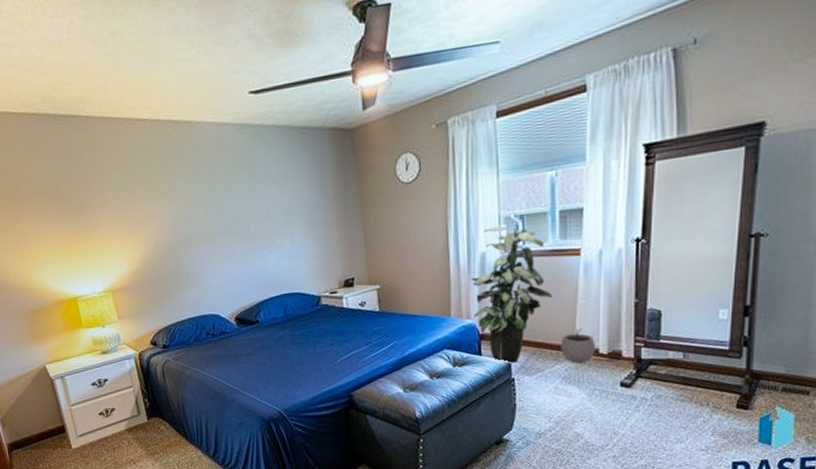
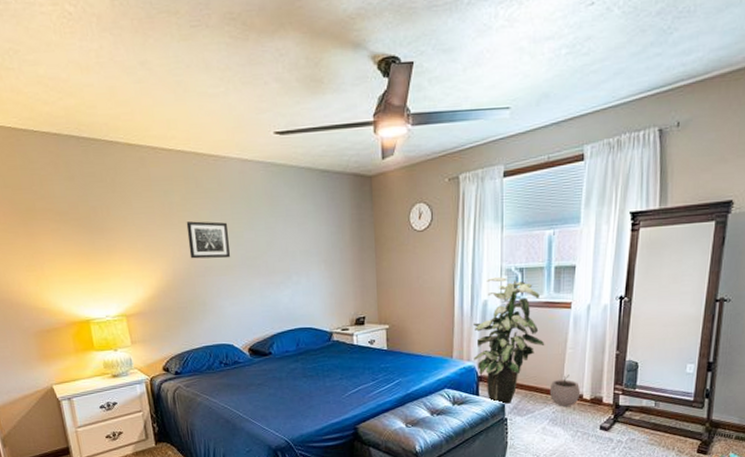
wall art: none [165,189,212,229] -> present [186,221,231,259]

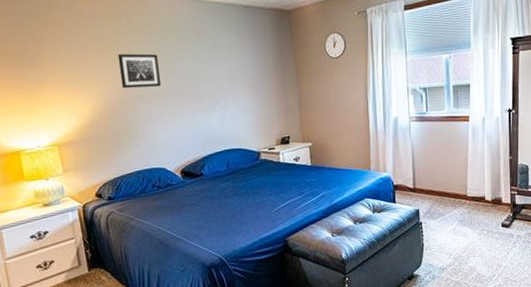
indoor plant: present [473,277,545,404] -> none [387,96,450,210]
plant pot: present [549,375,581,406] -> none [456,179,483,208]

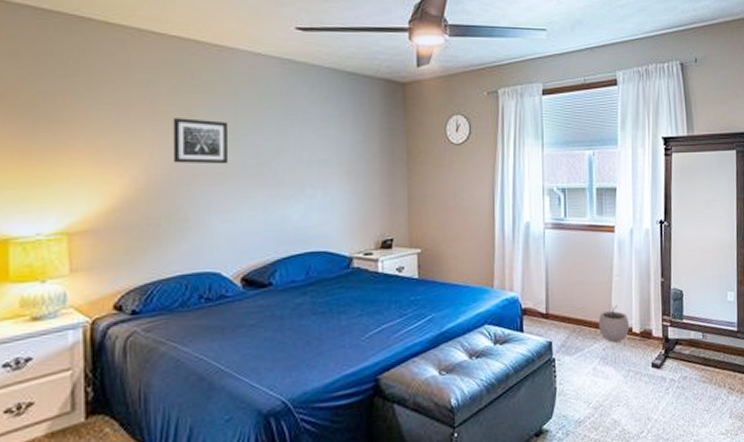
plant pot: none [456,179,483,208] -> present [598,305,630,342]

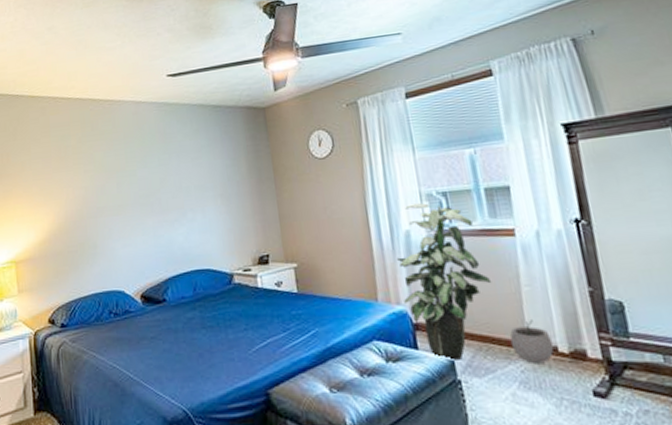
wall art: present [173,118,229,165] -> none [80,161,124,200]
indoor plant: none [516,197,591,342] -> present [397,203,492,361]

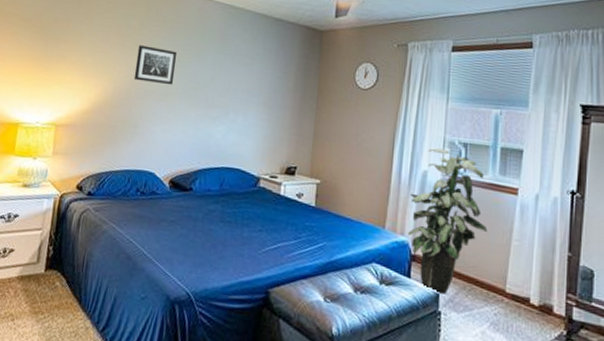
wall art: none [80,161,124,200] -> present [133,45,178,85]
plant pot: present [510,320,555,363] -> none [491,271,527,310]

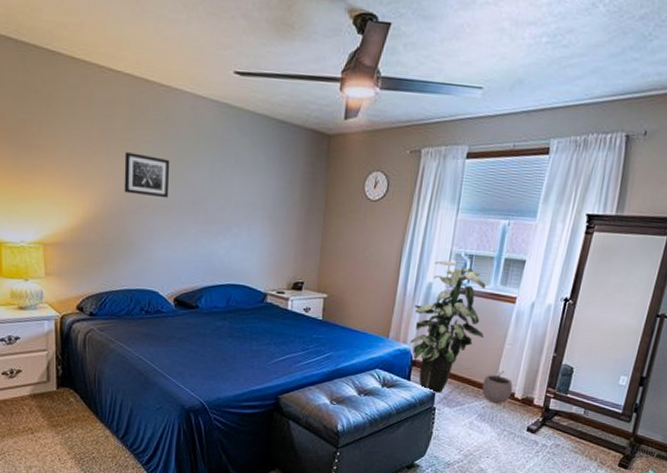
plant pot: none [491,271,527,310] -> present [481,371,513,403]

